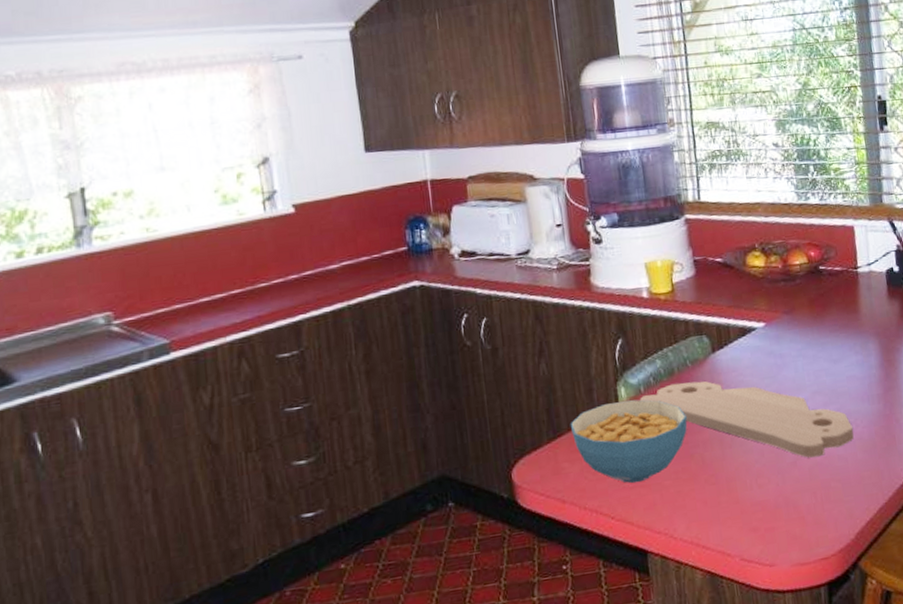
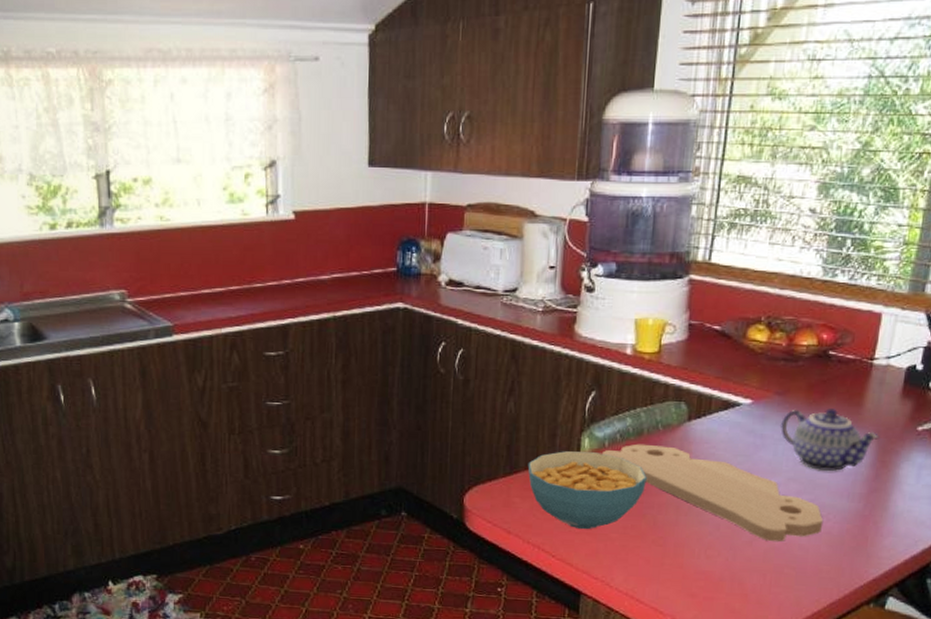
teapot: none [794,318,880,380] -> present [781,408,880,472]

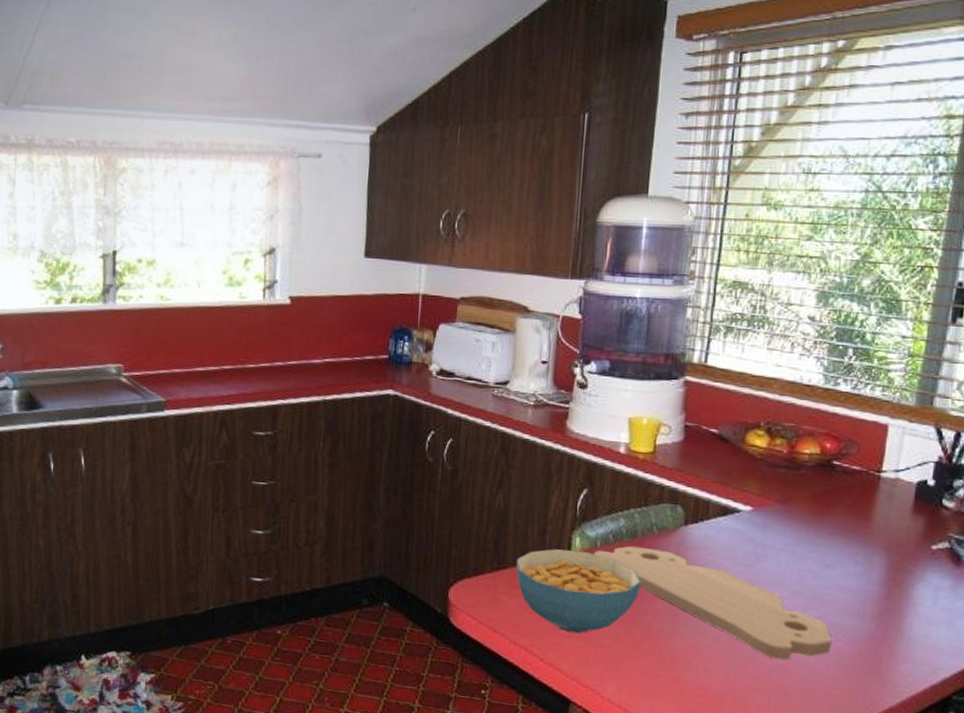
teapot: present [781,408,880,472] -> none [783,520,891,589]

